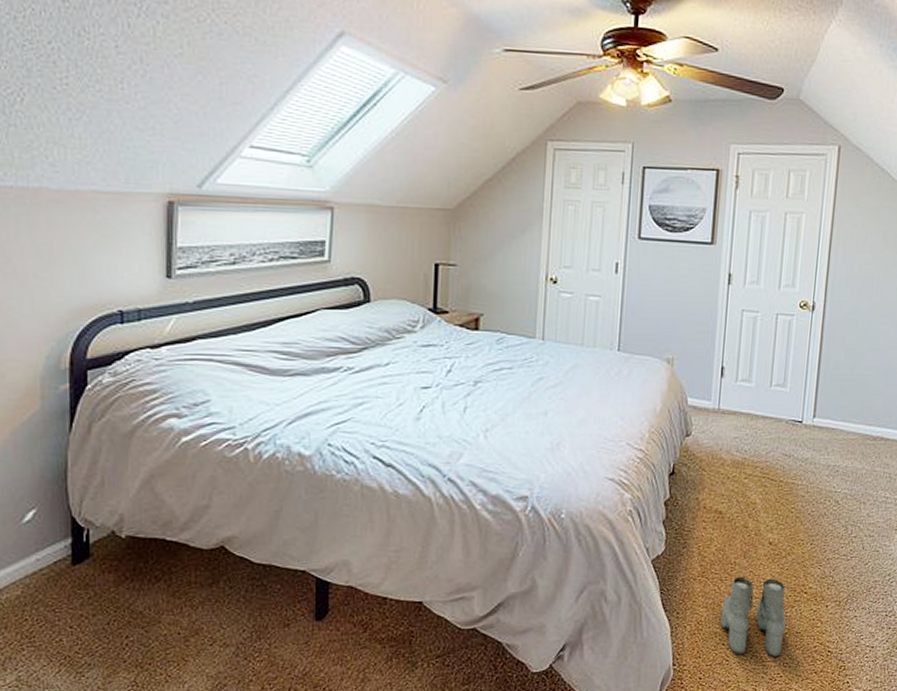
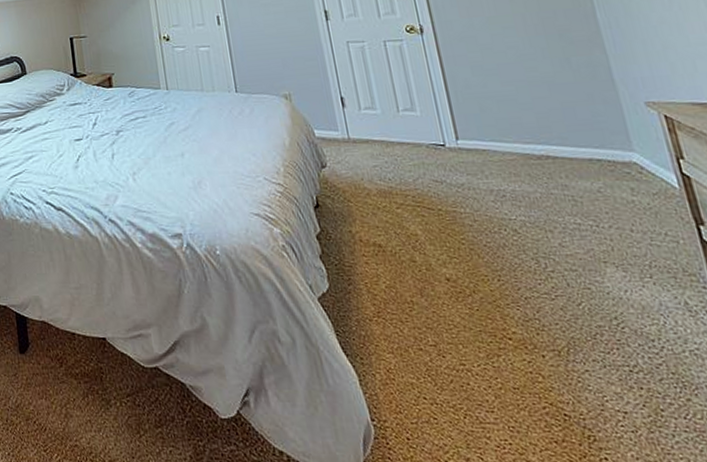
boots: present [720,576,786,657] -> none [410,318,502,418]

